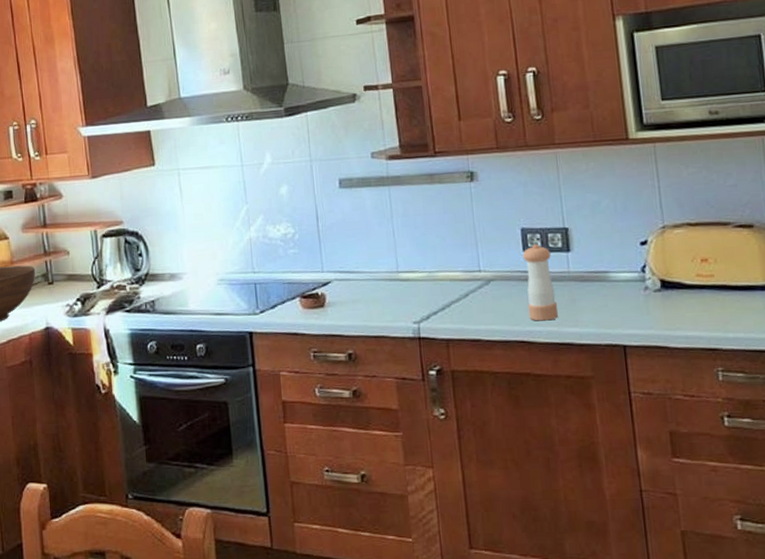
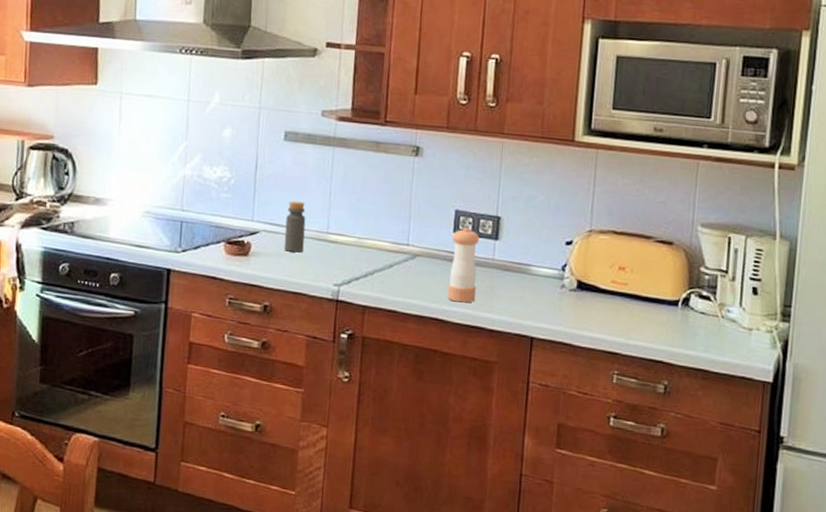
bottle: none [354,245,377,297] -> present [284,201,306,253]

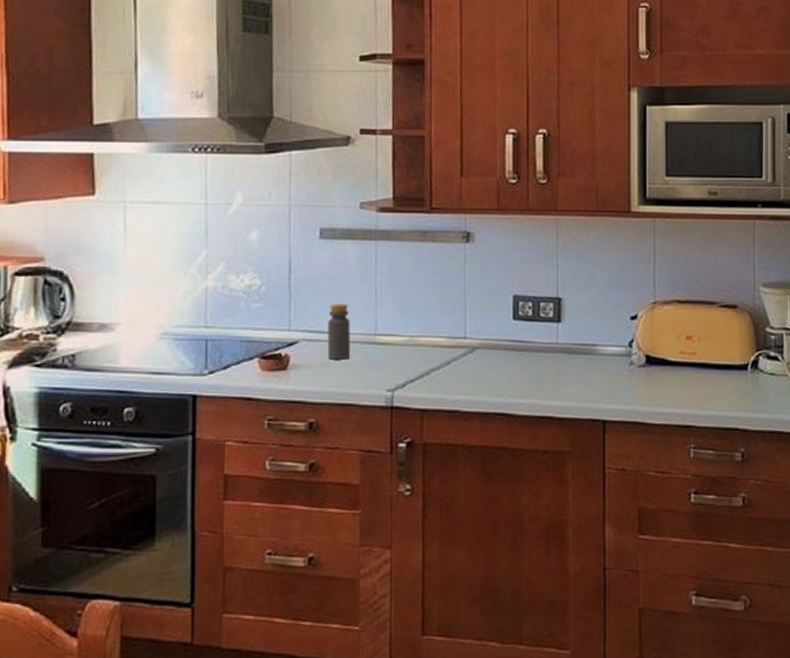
pepper shaker: present [447,227,480,303] -> none [511,312,542,393]

